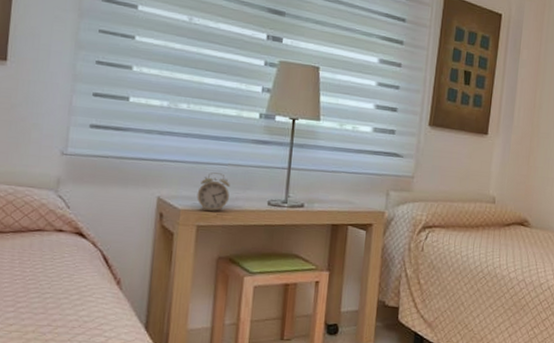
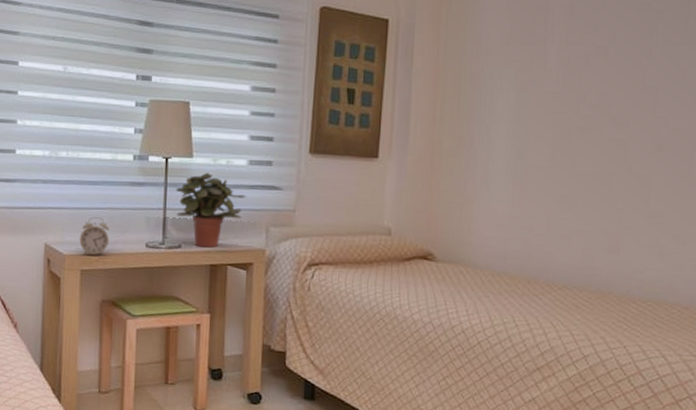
potted plant: none [300,135,369,208] -> present [175,172,246,248]

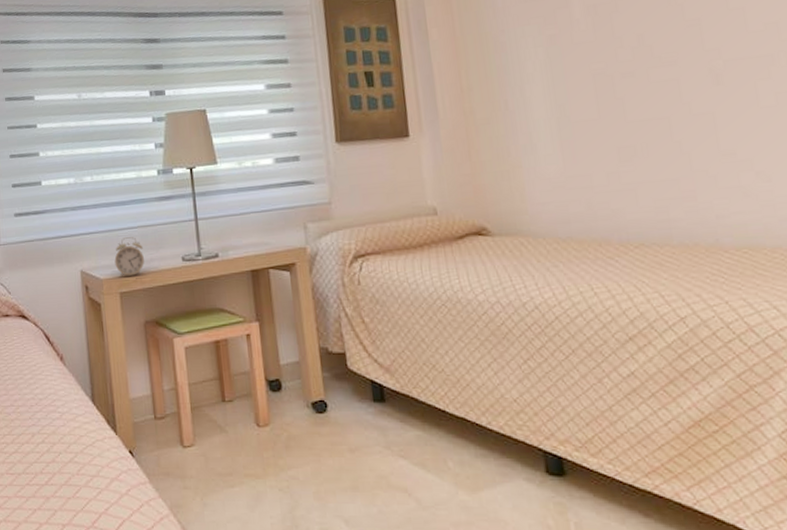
potted plant: present [175,172,246,248] -> none [203,176,278,254]

